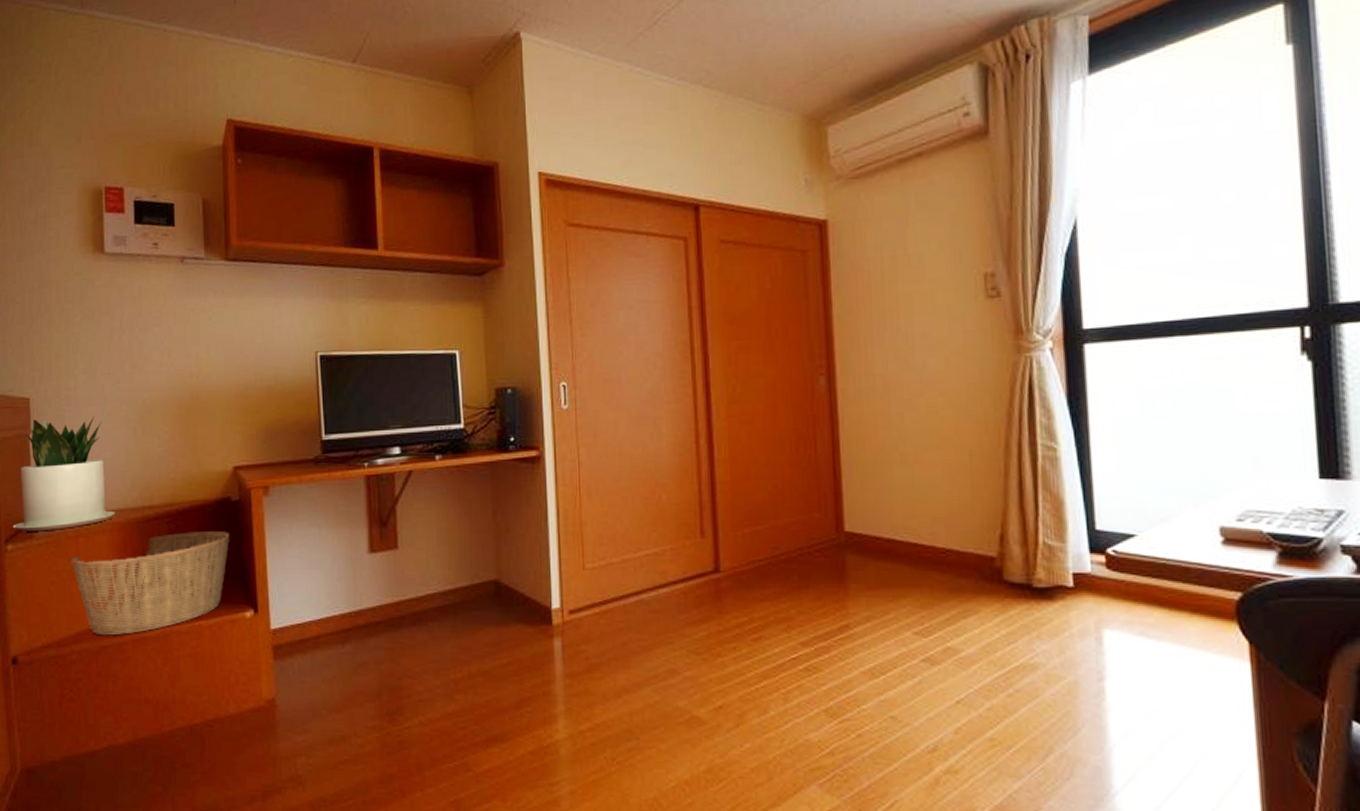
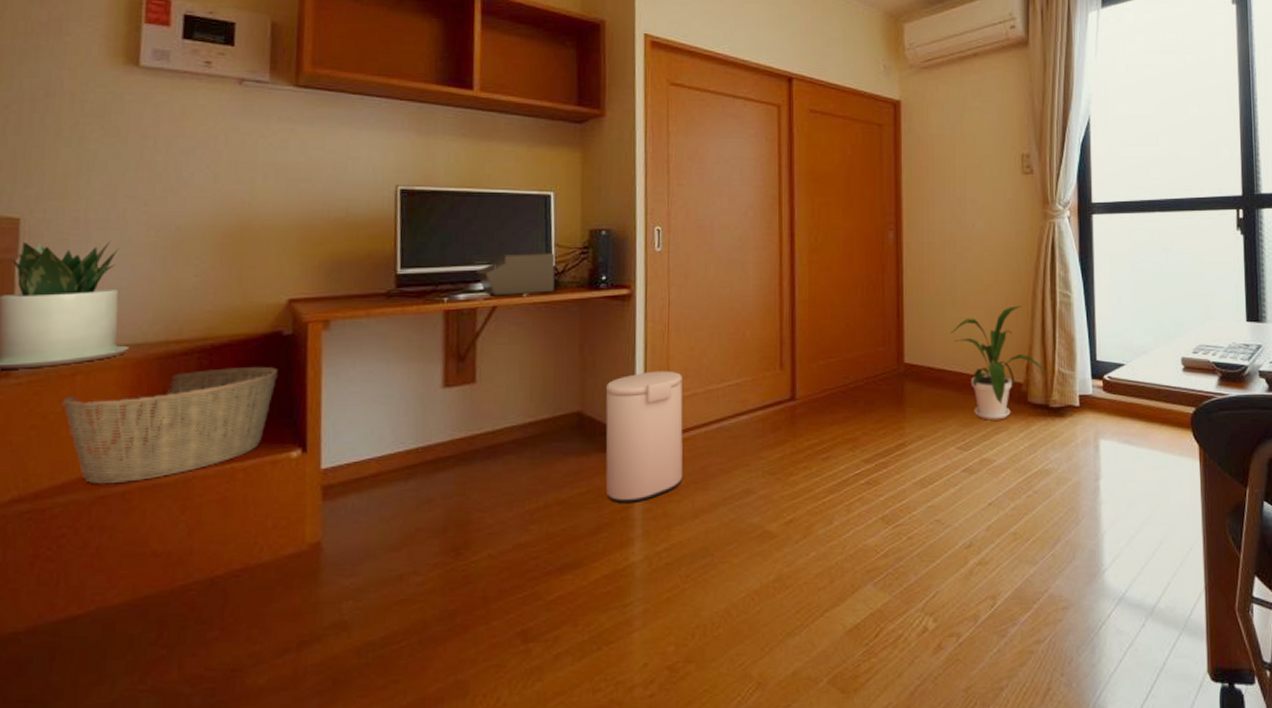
sewing box: none [392,414,465,461] -> present [476,253,555,296]
pedal bin: none [520,538,603,679] -> present [605,370,683,504]
house plant: none [900,461,1031,602] -> present [950,305,1049,420]

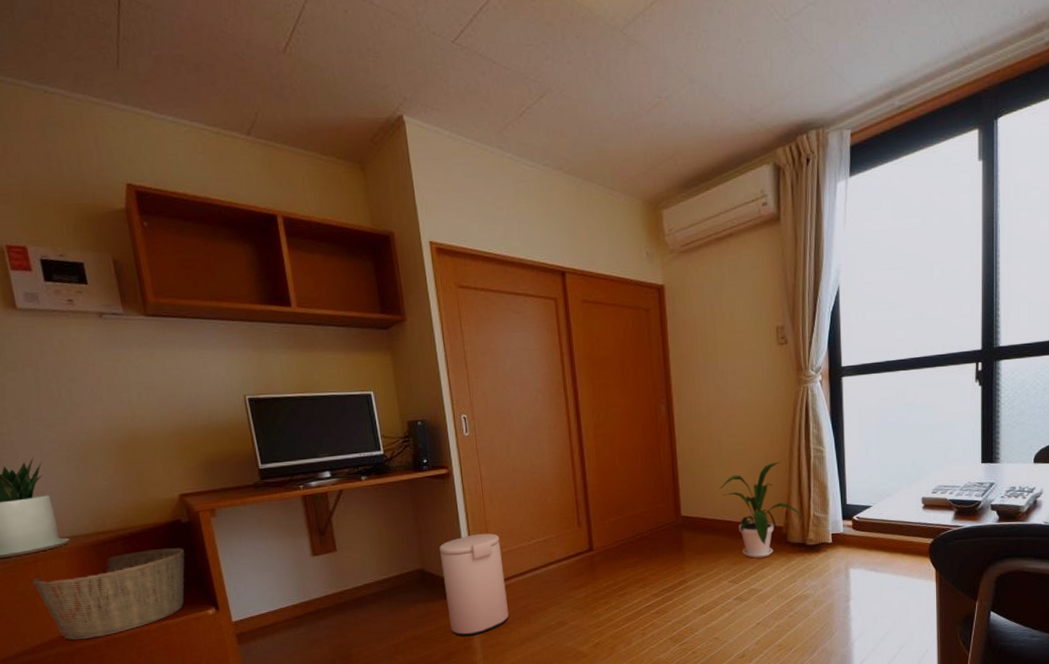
sewing box: present [476,253,555,296] -> none [322,443,386,482]

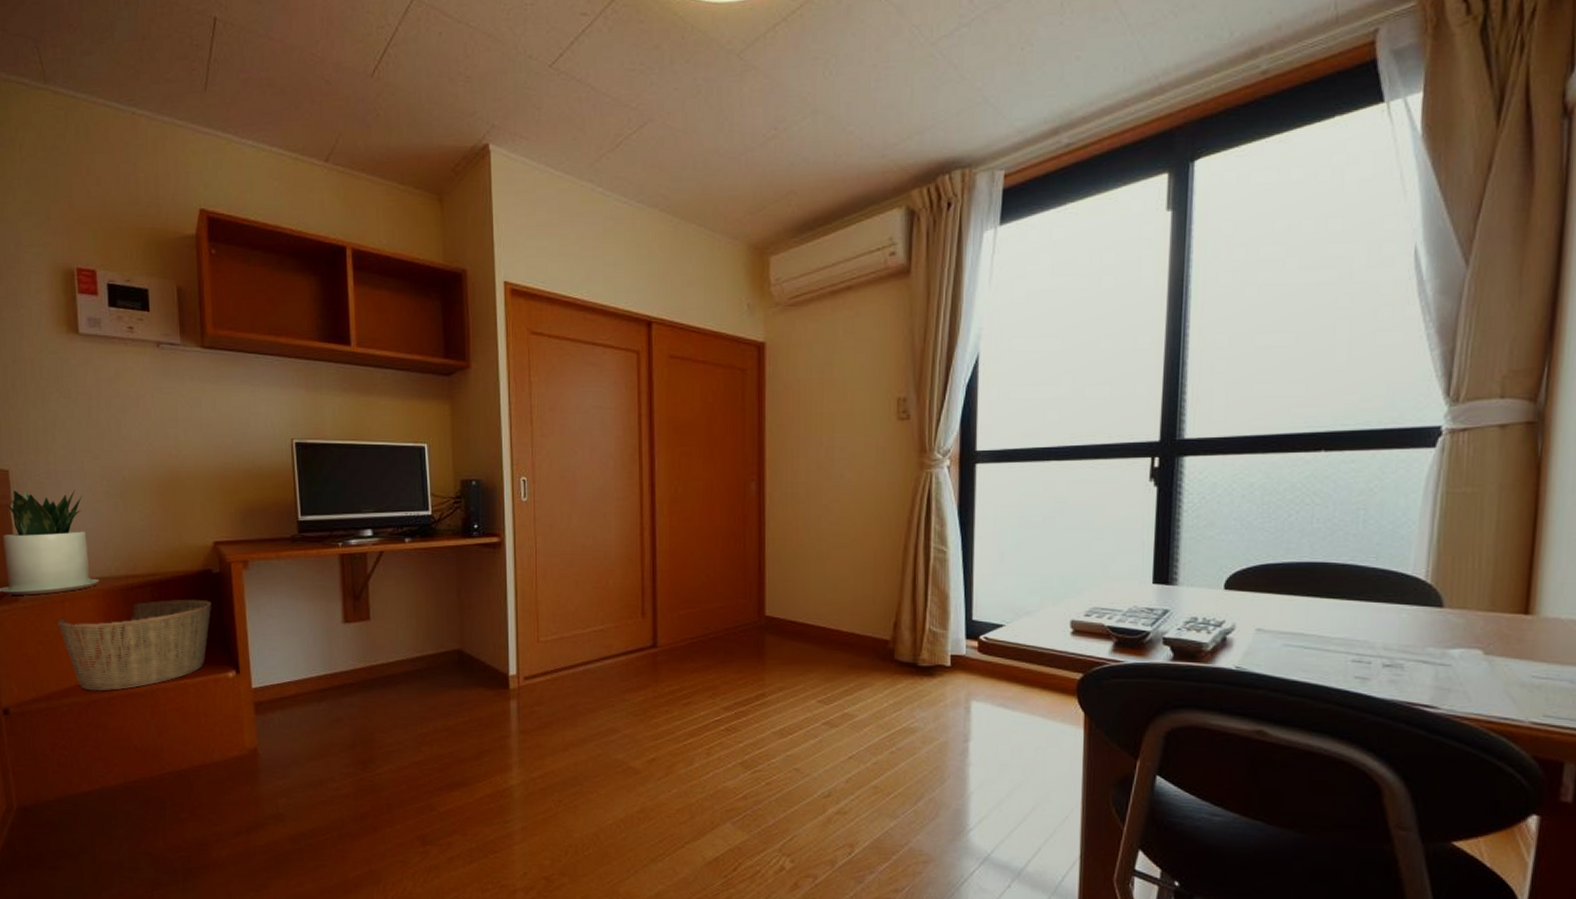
pedal bin: present [439,533,509,637] -> none [481,615,554,734]
house plant: present [719,461,805,559] -> none [813,560,919,676]

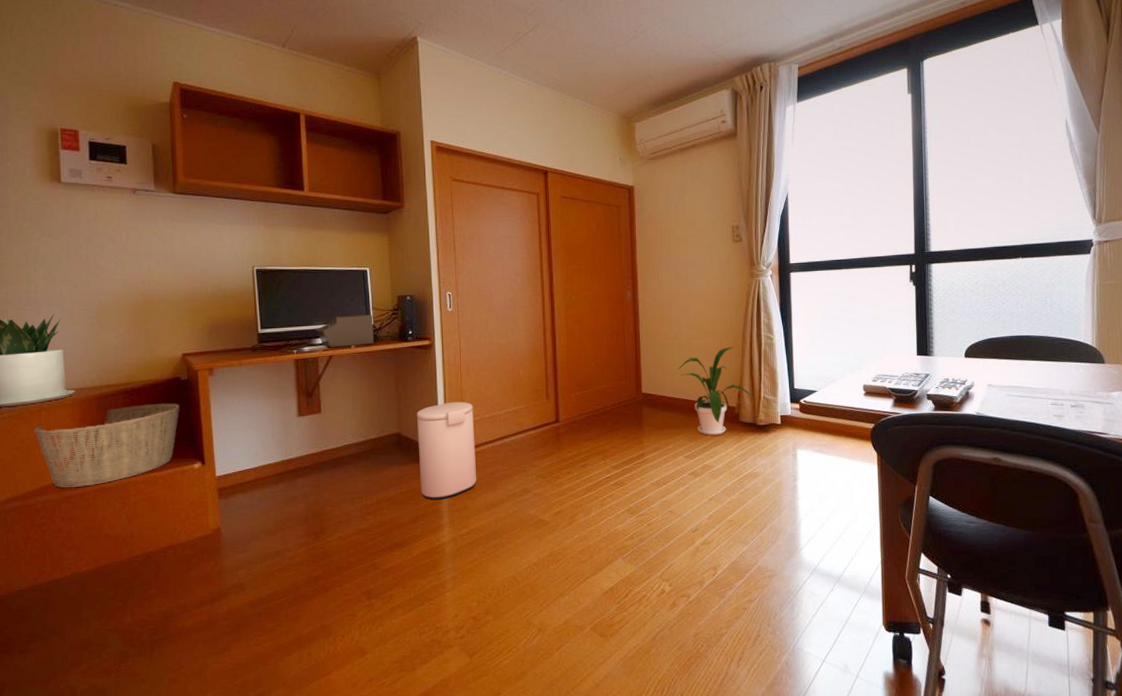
sewing box: none [364,502,432,542] -> present [316,315,374,348]
pedal bin: none [481,615,554,734] -> present [416,401,477,500]
house plant: none [813,560,919,676] -> present [677,346,756,436]

